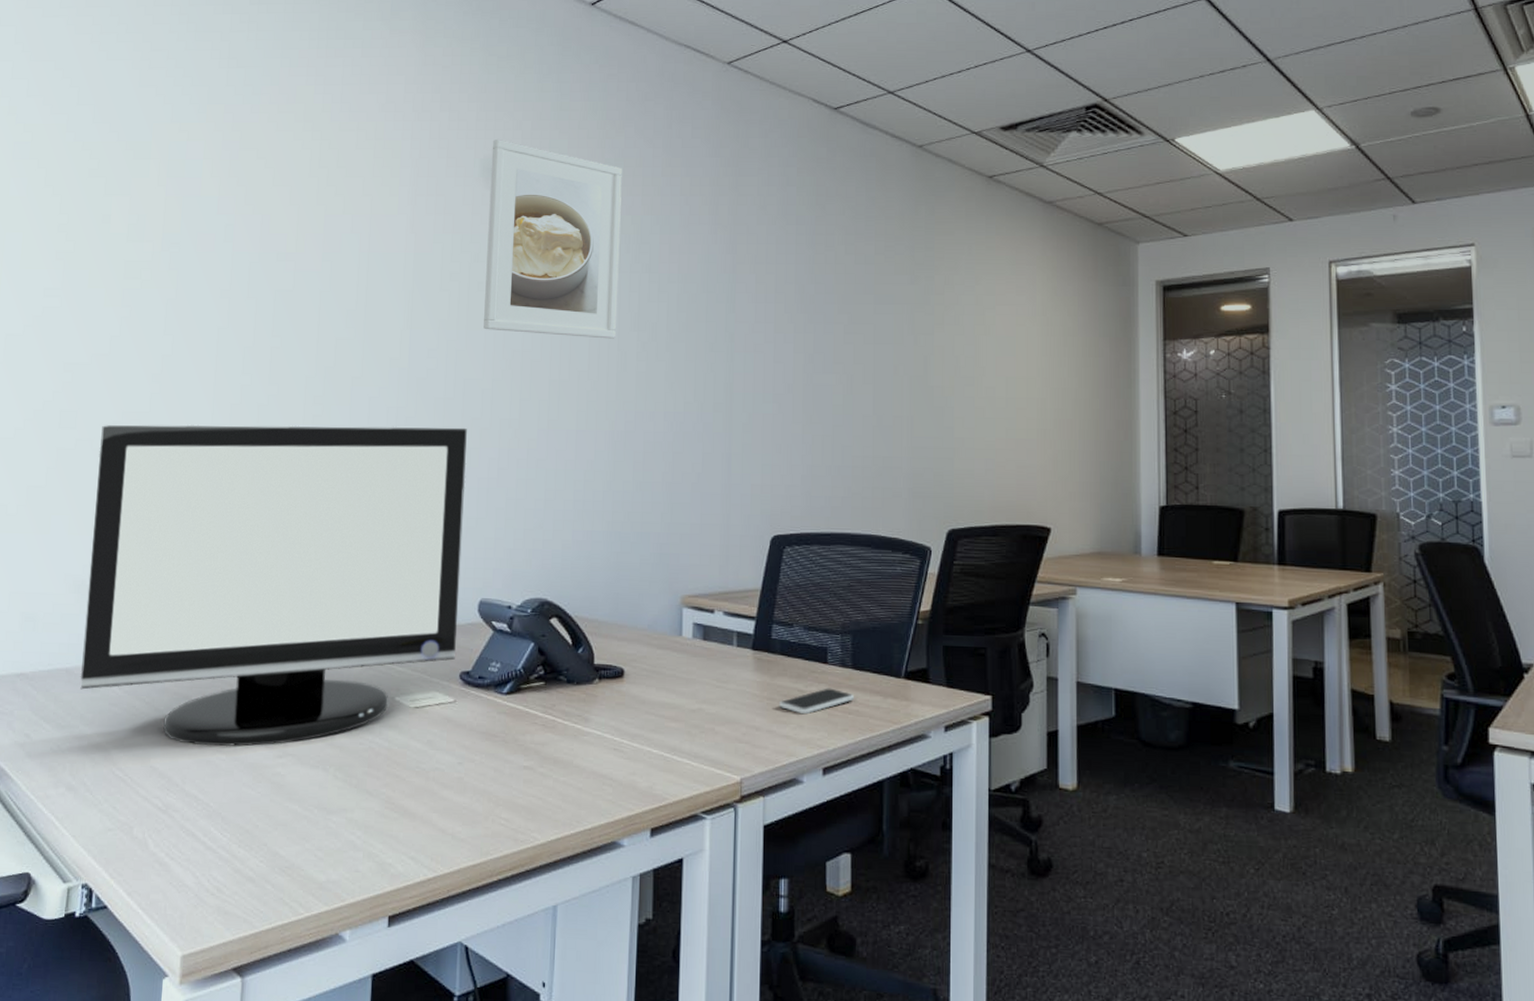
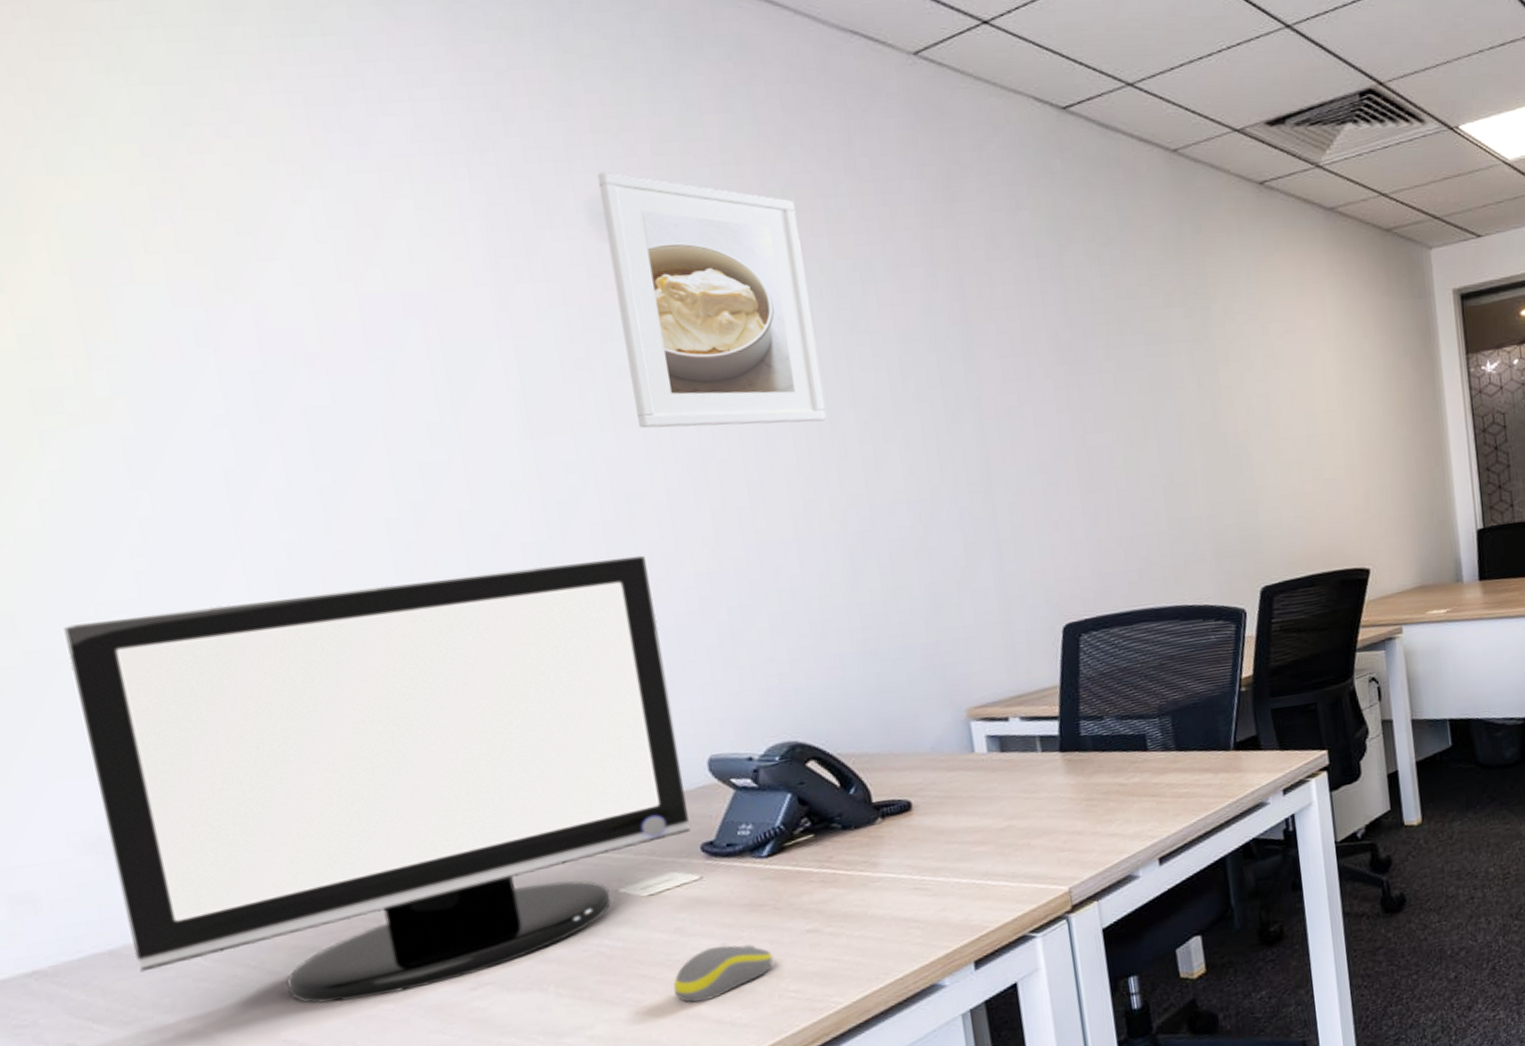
computer mouse: none [416,763,495,810] -> present [673,944,773,1003]
smartphone: present [779,688,854,715] -> none [1100,775,1183,809]

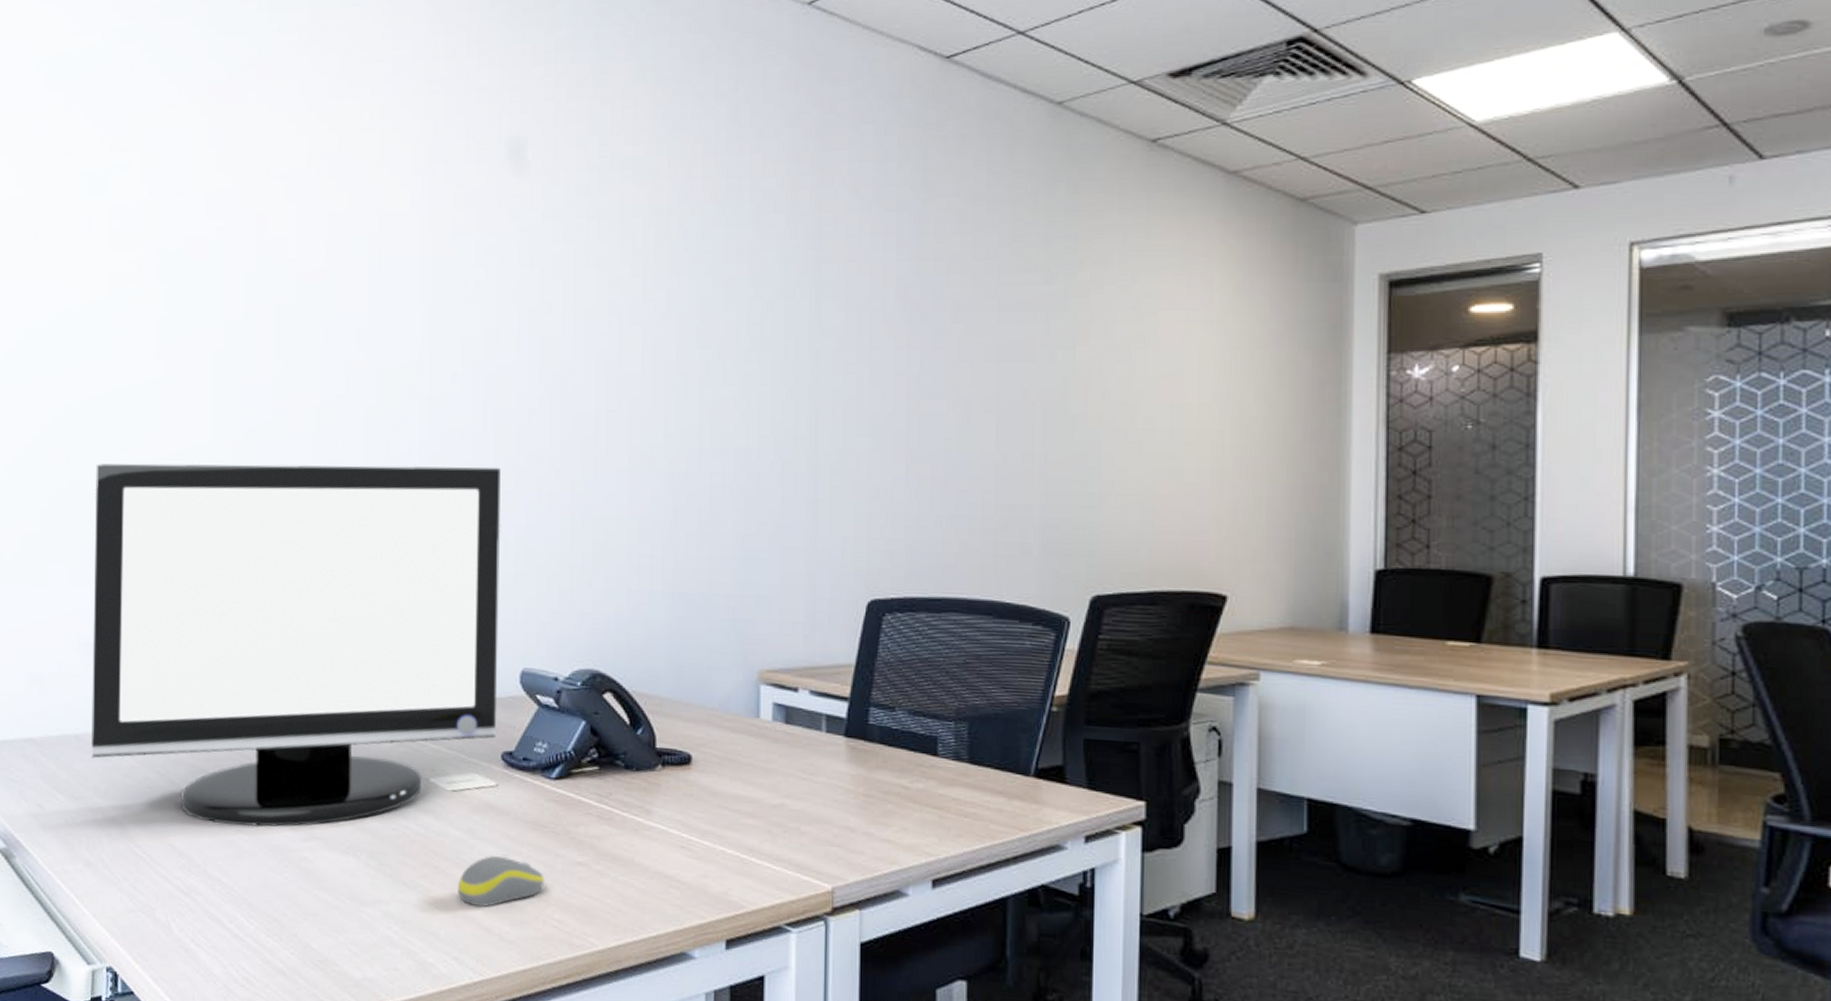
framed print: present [596,171,826,429] -> none [516,112,678,359]

